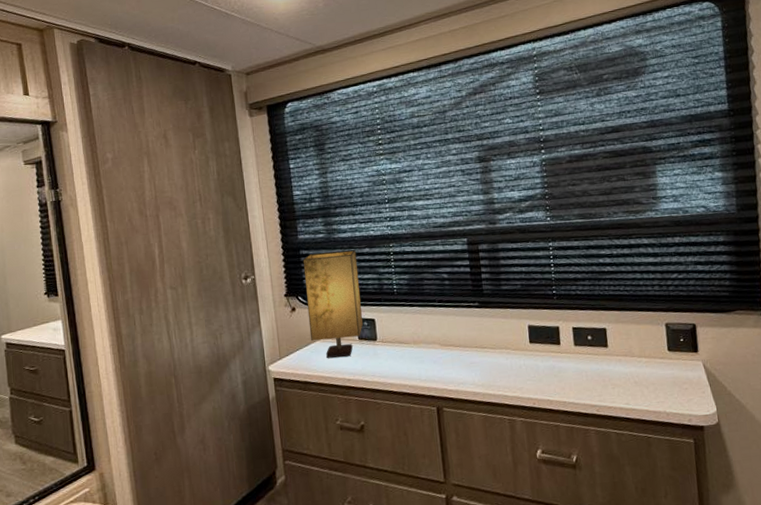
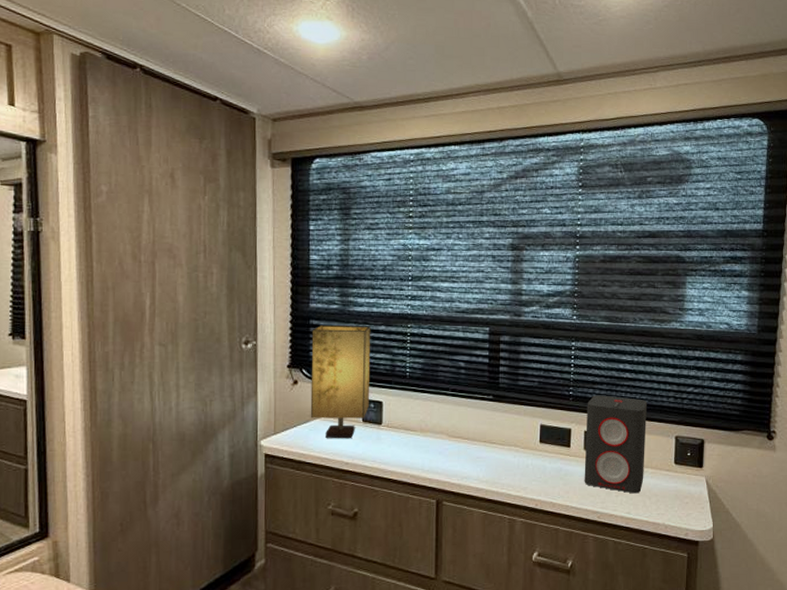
speaker: none [571,290,639,385] -> present [584,395,648,494]

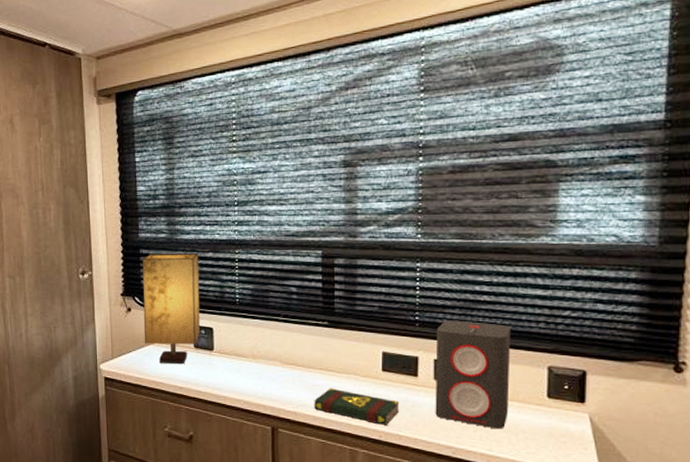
book: none [477,460,554,494] -> present [314,388,400,425]

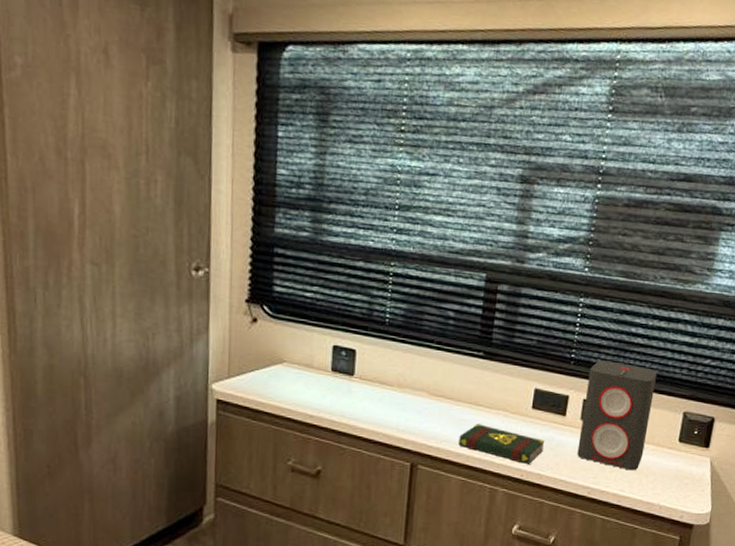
table lamp: present [142,253,200,363] -> none [271,254,347,388]

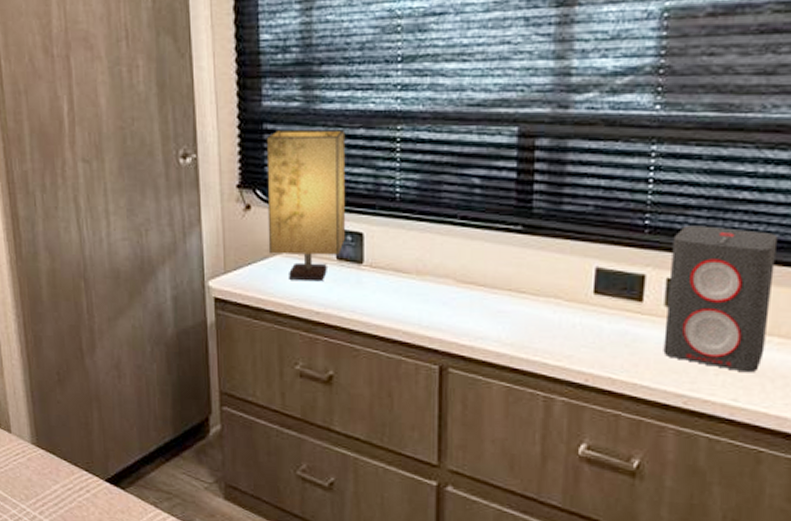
table lamp: none [271,254,347,388] -> present [266,129,346,280]
book: present [458,424,545,464] -> none [498,315,616,365]

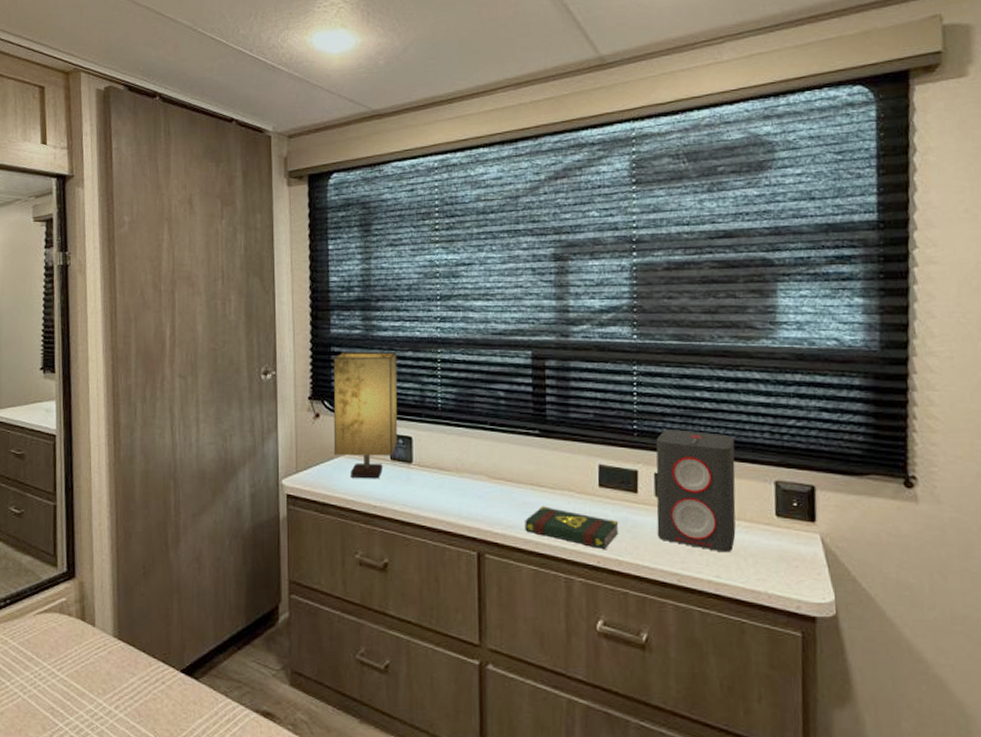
book: none [498,315,616,365] -> present [525,506,619,549]

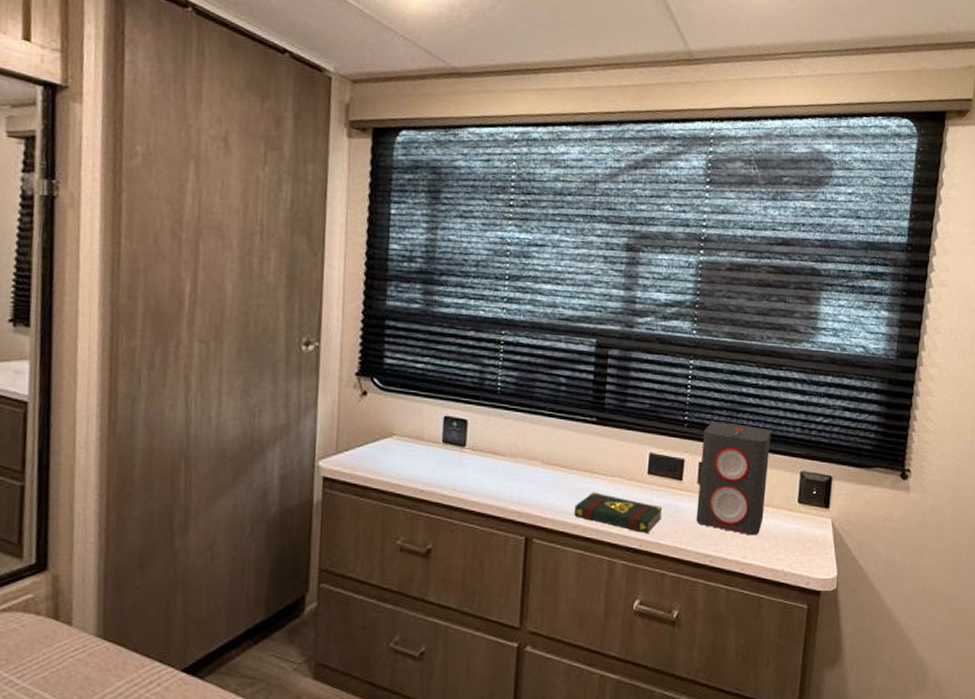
table lamp: present [333,351,398,478] -> none [380,326,458,461]

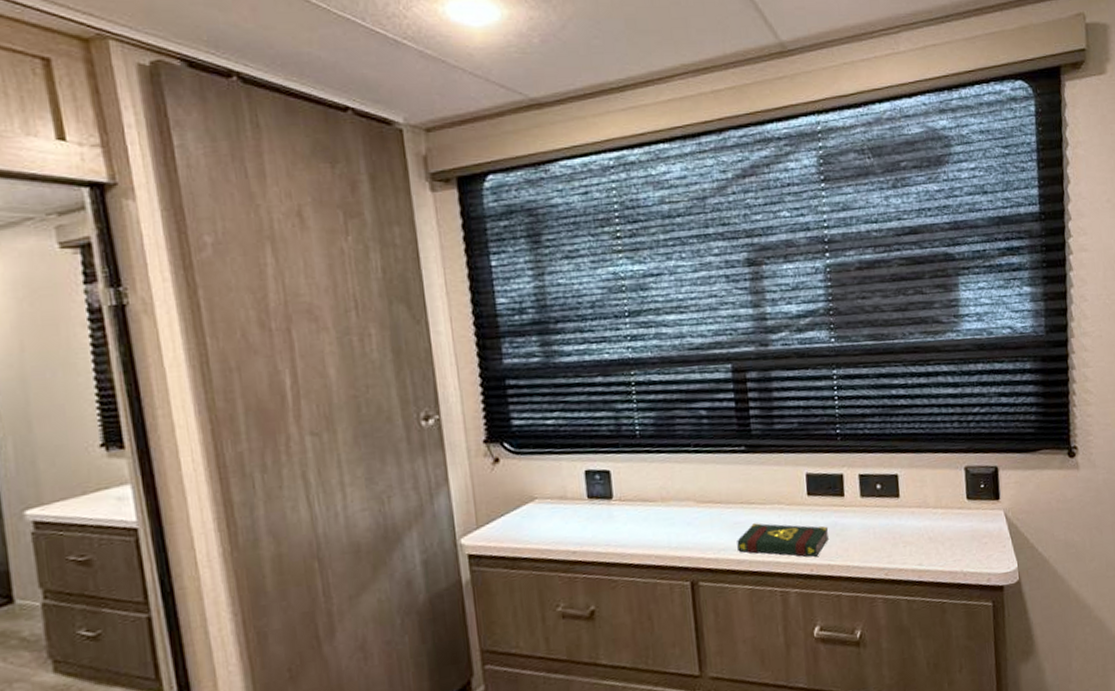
speaker: present [696,421,772,536] -> none [858,428,934,541]

